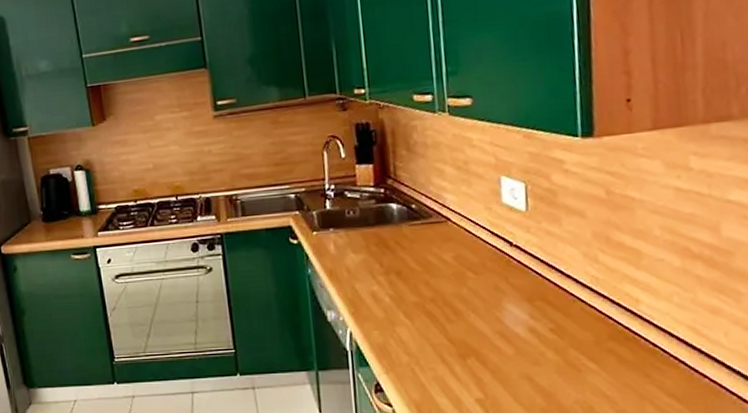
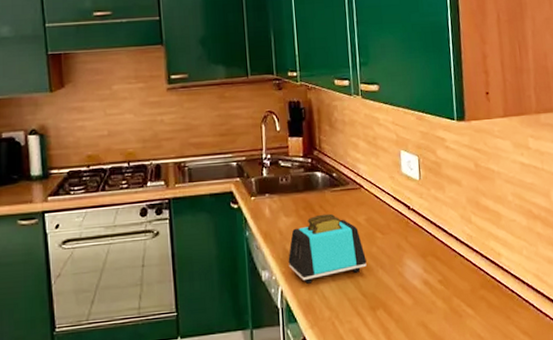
toaster: none [357,250,455,326] -> present [288,213,367,284]

